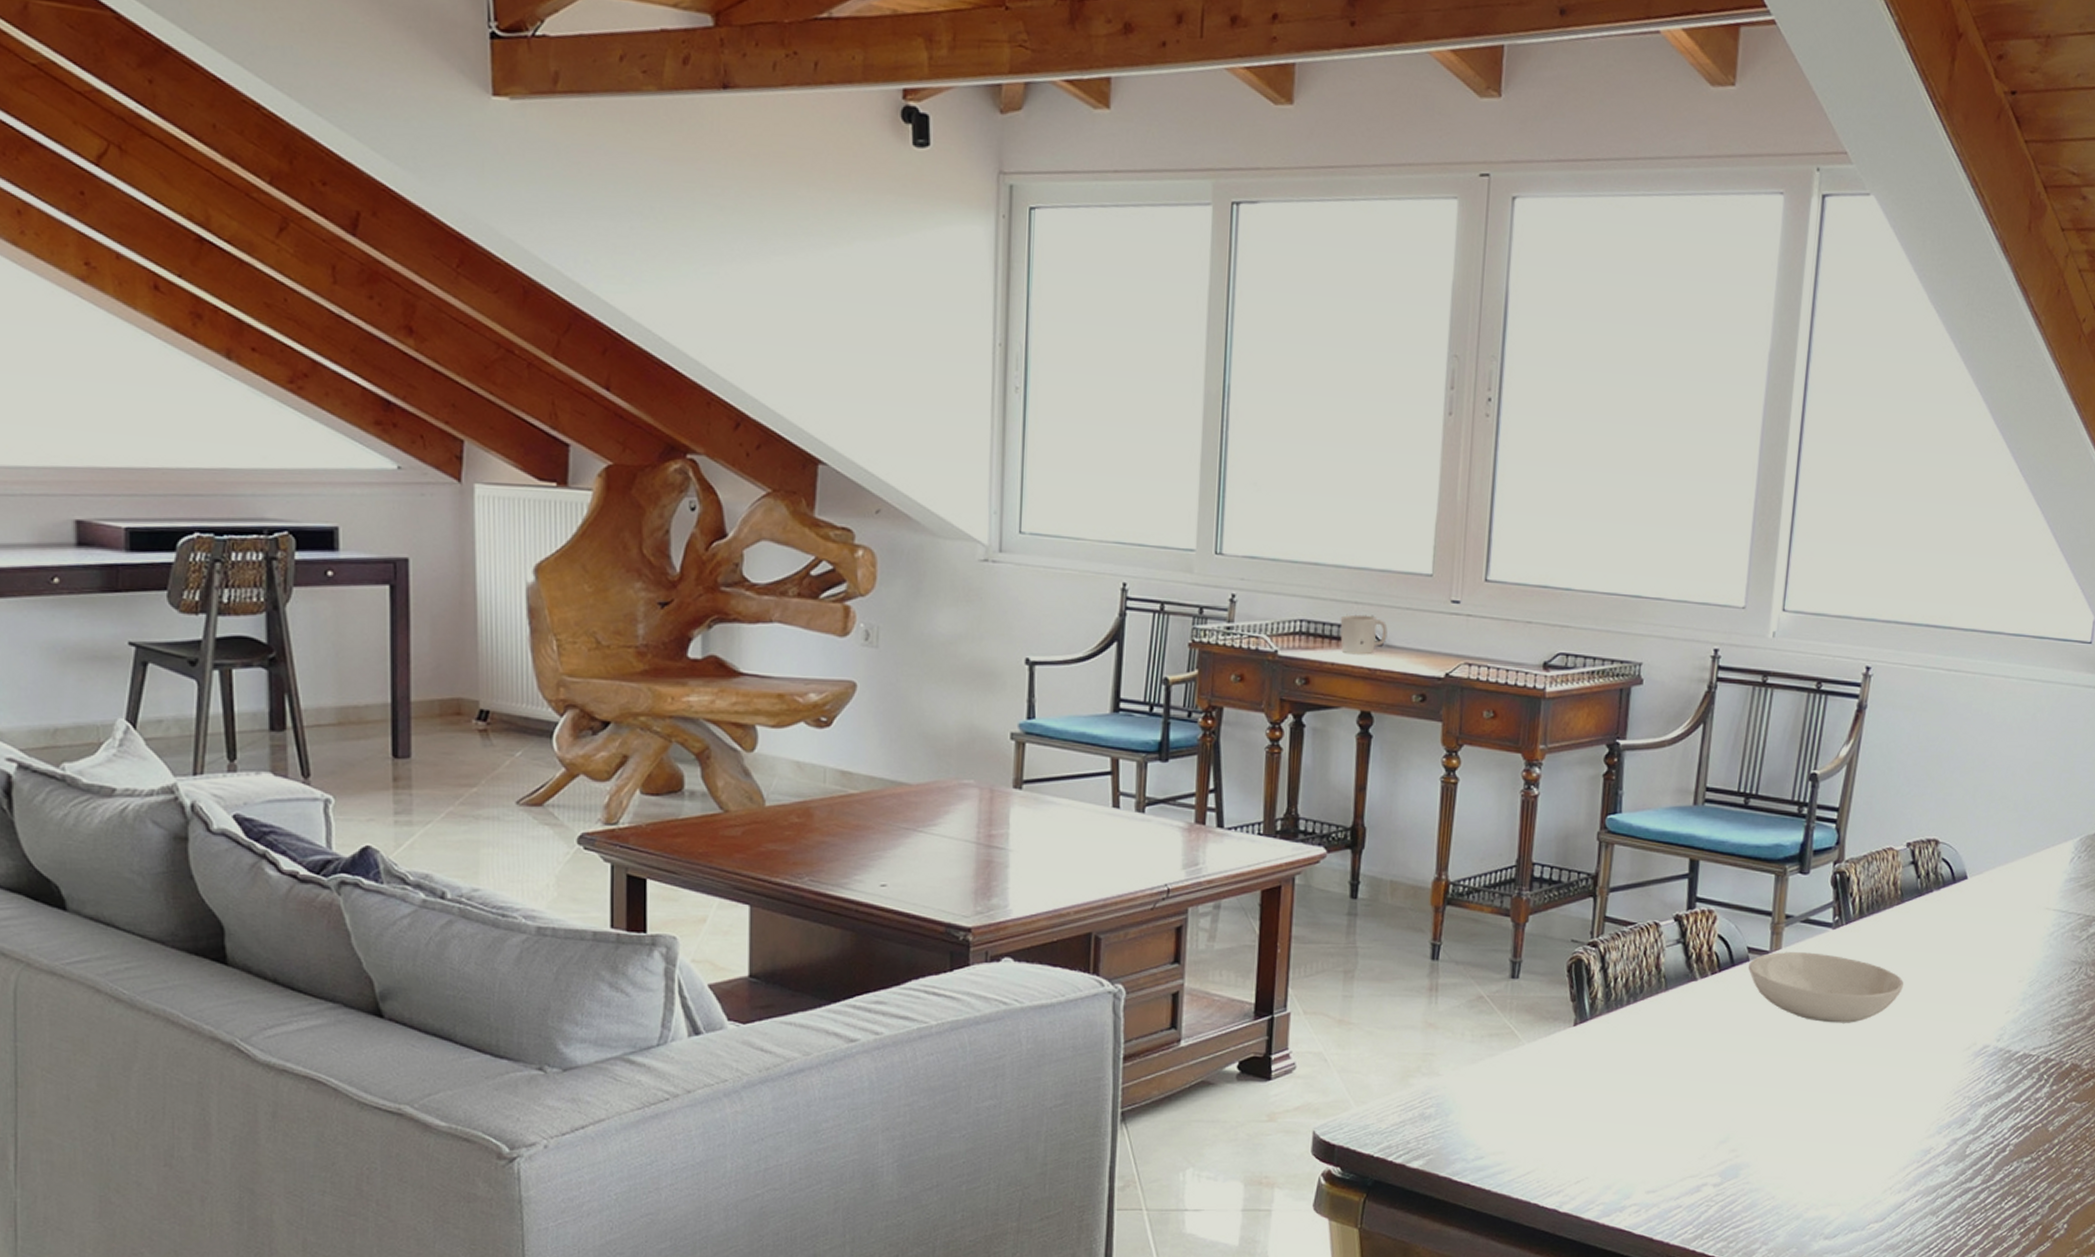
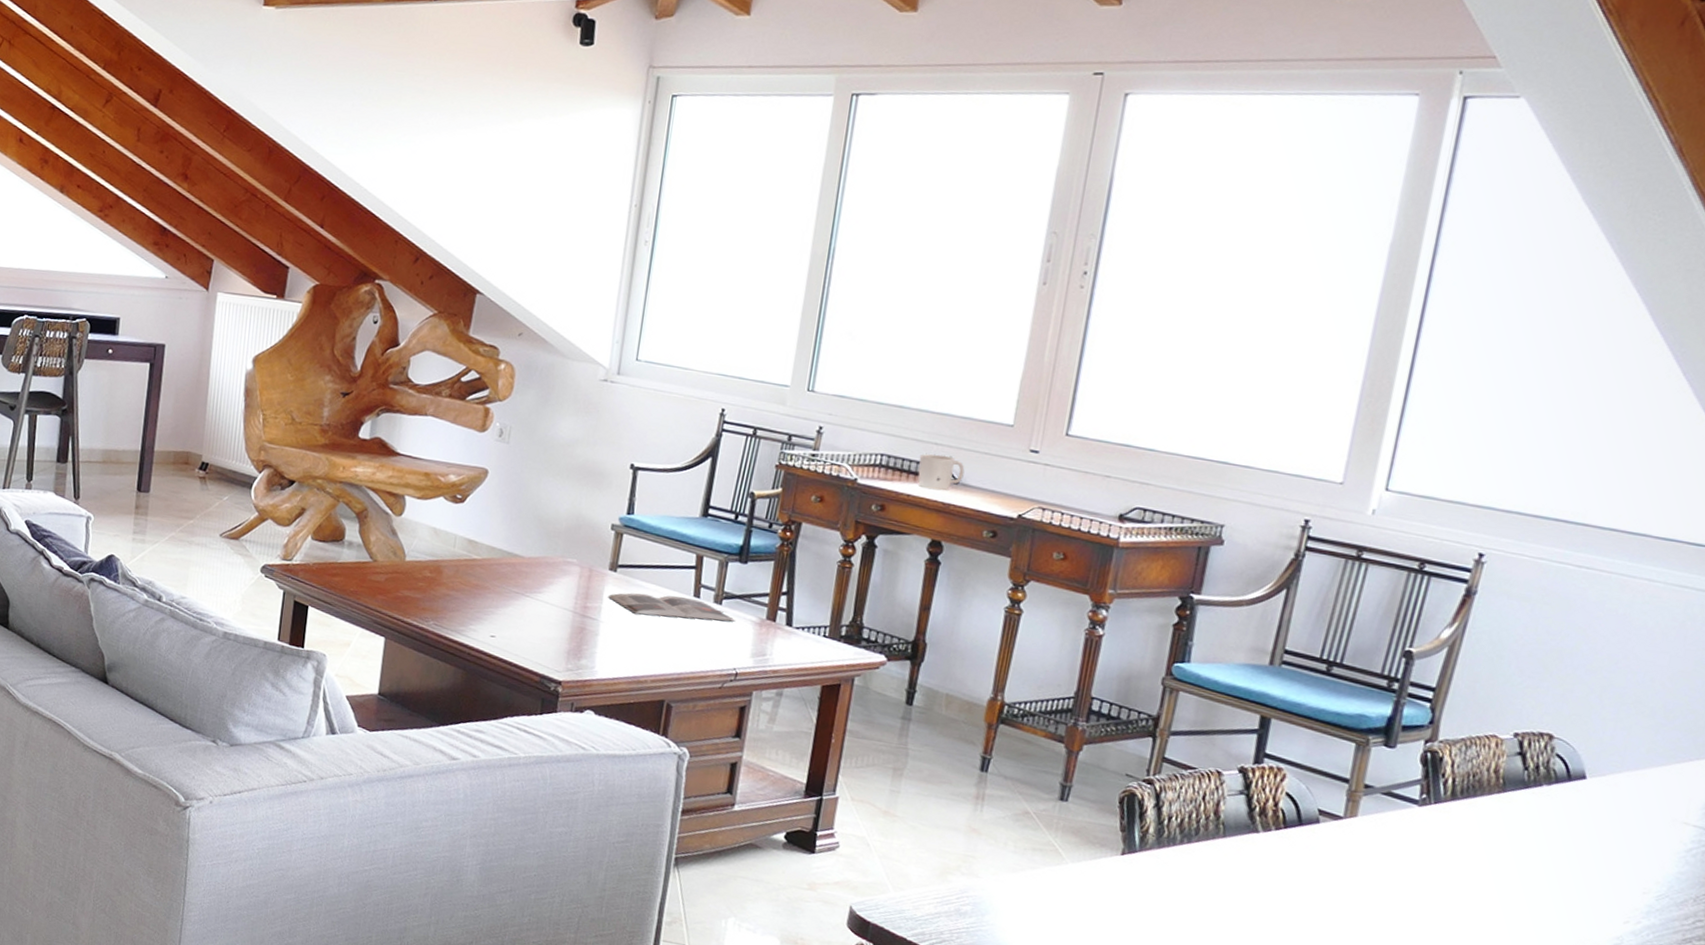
magazine: none [1014,809,1162,836] -> present [607,592,736,622]
bowl: present [1748,952,1904,1023] -> none [1318,819,1499,903]

